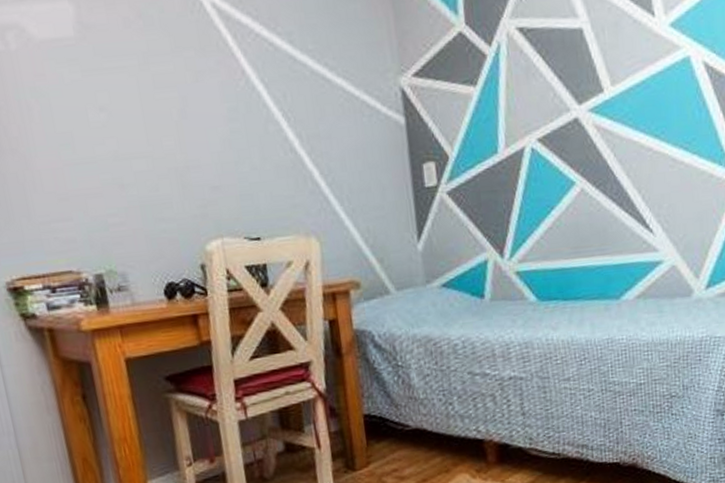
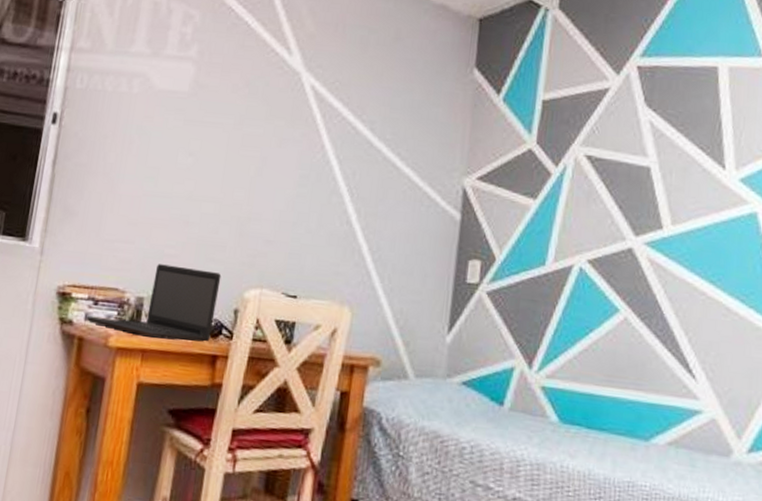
laptop: none [50,231,185,314] -> present [87,264,222,342]

